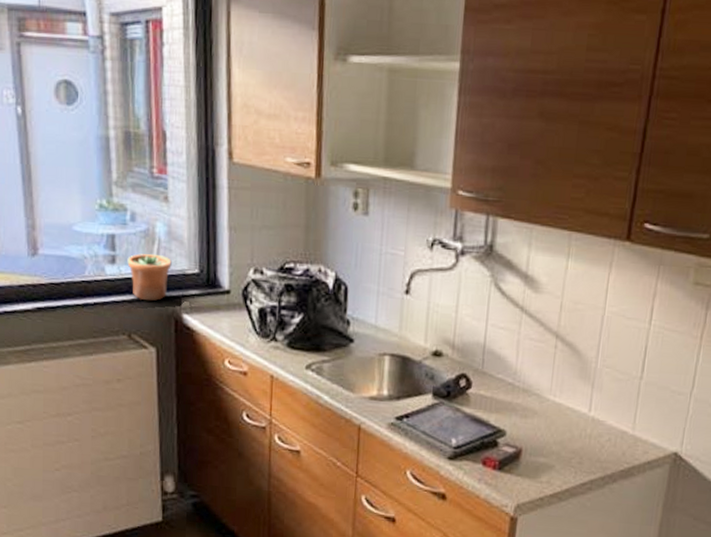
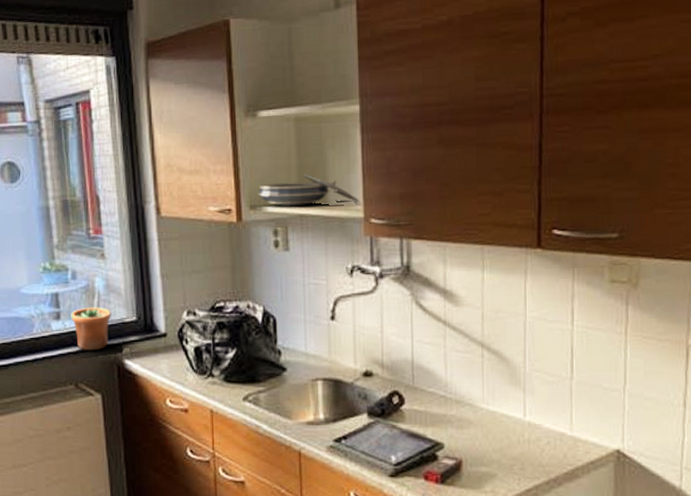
bowl: none [341,133,448,170] -> present [258,174,359,207]

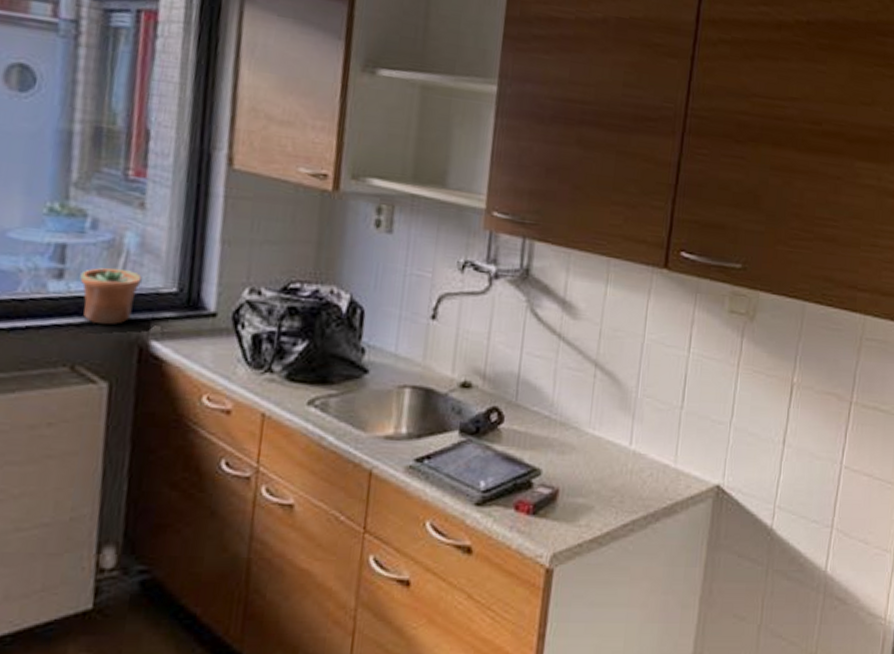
bowl: present [258,174,359,207] -> none [364,149,483,190]

